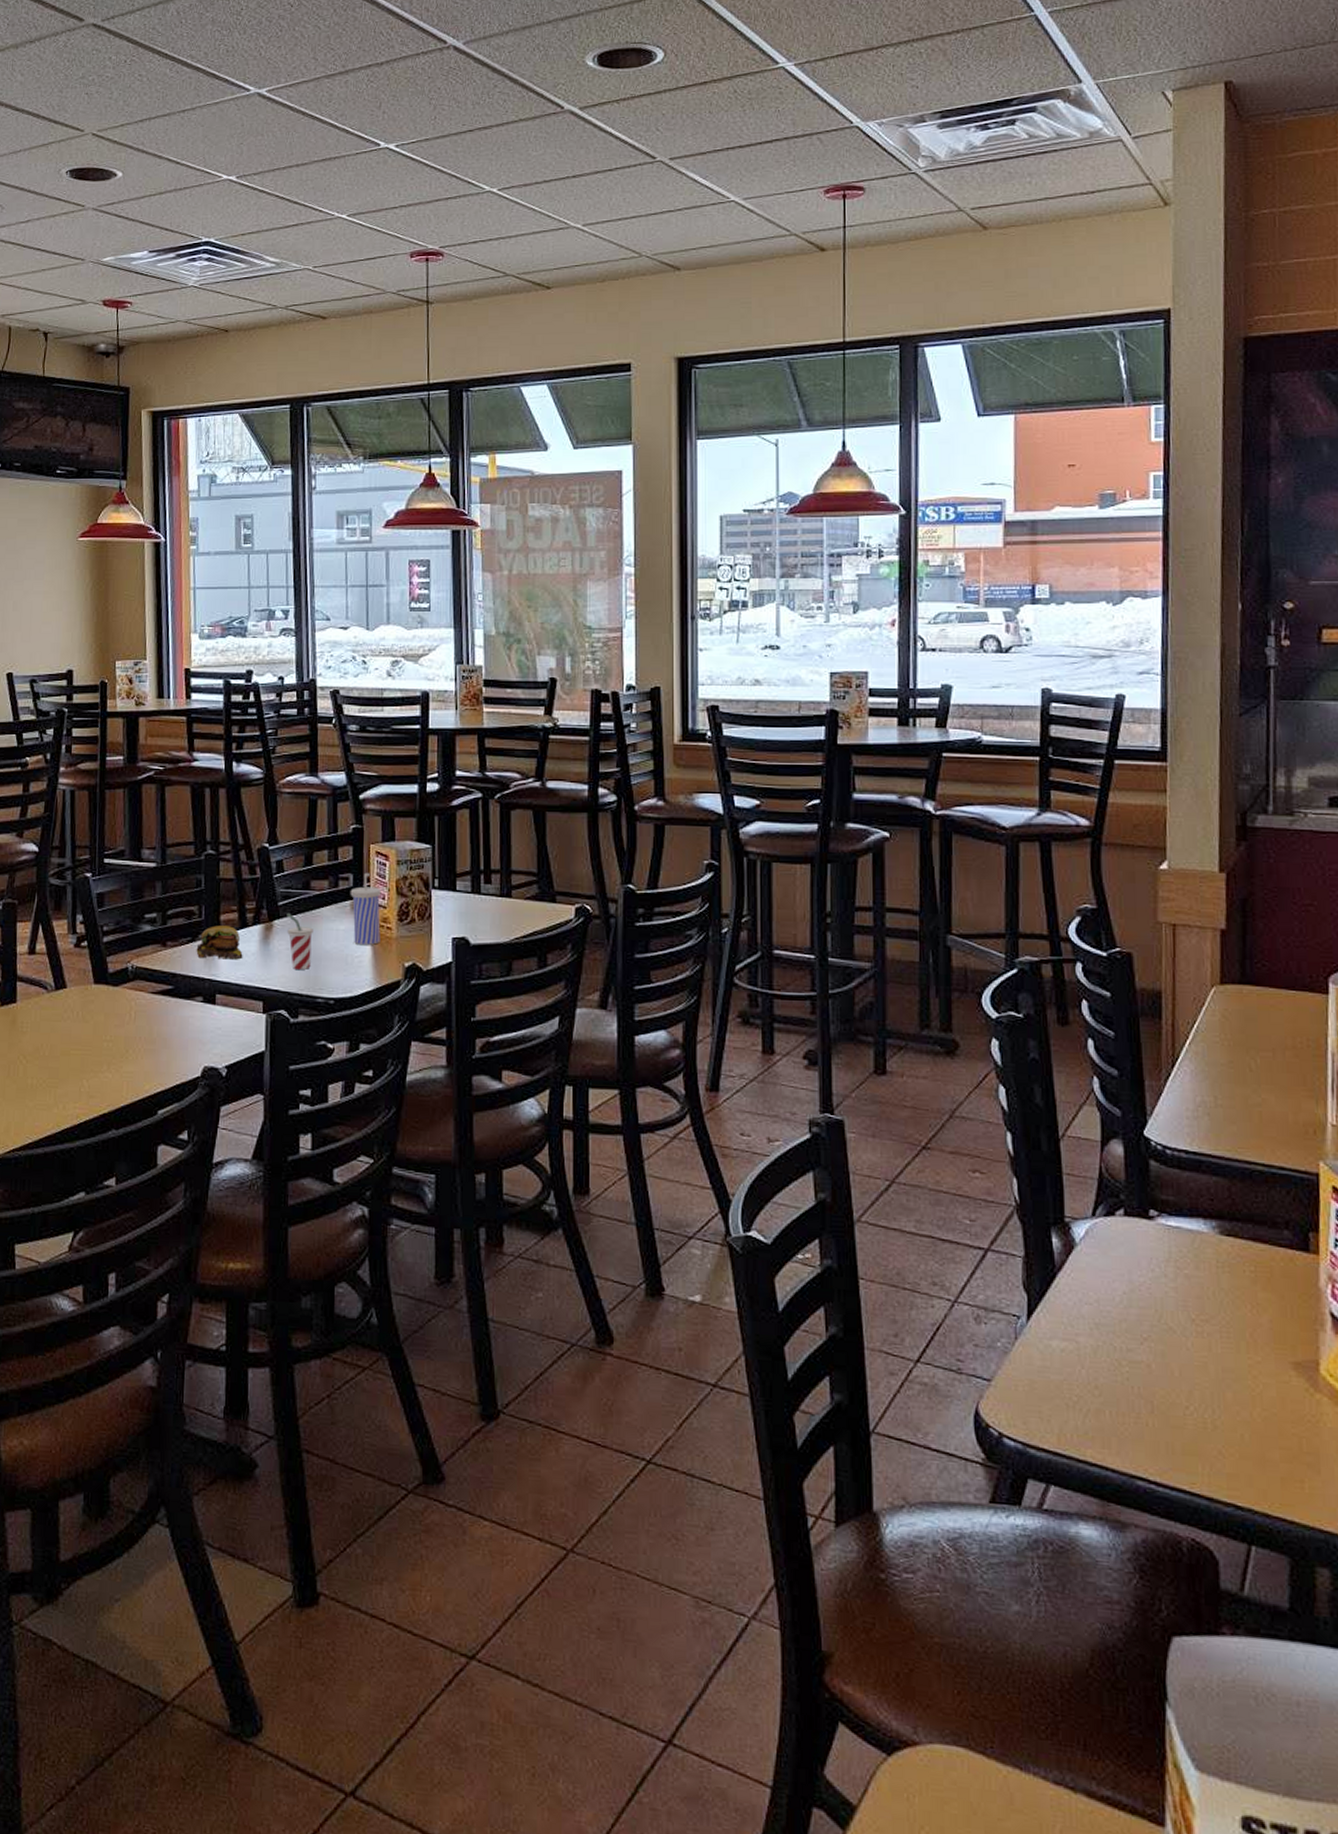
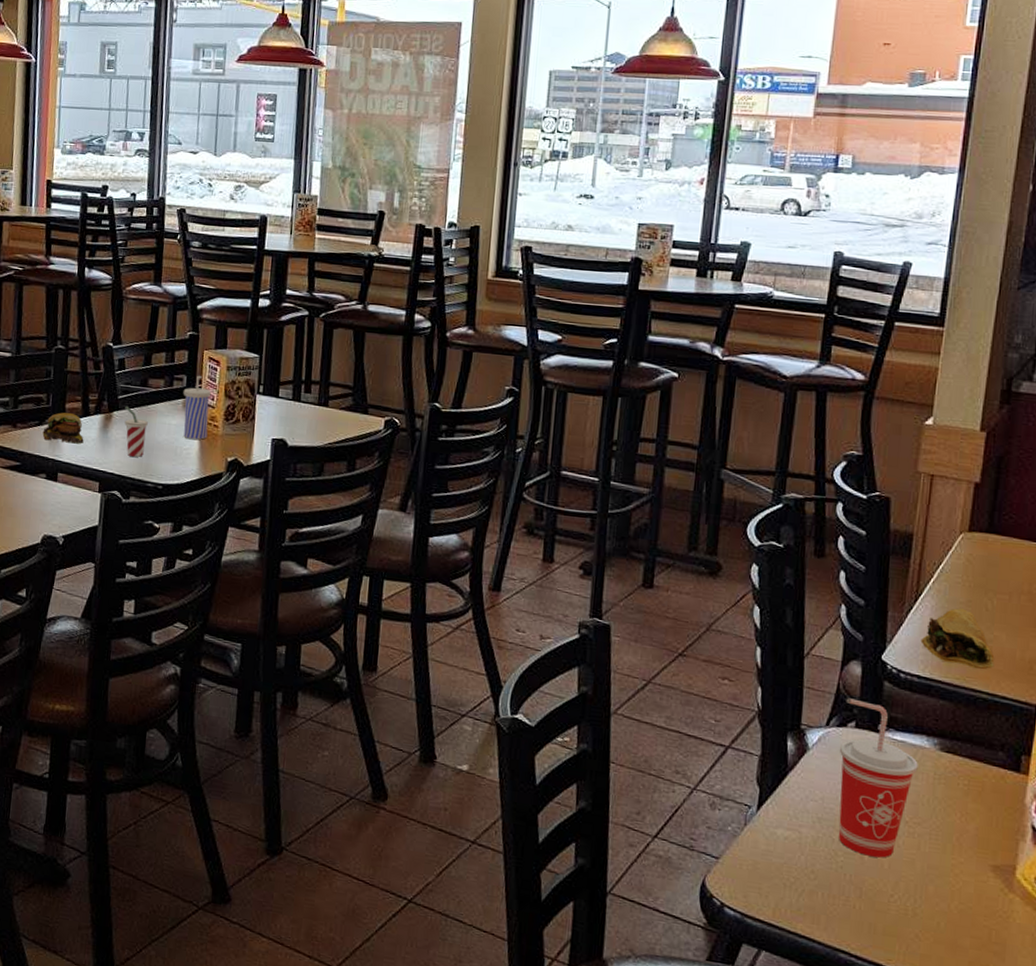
beverage cup: none [1110,1182,1198,1364] -> present [838,698,918,858]
taco: none [1183,1071,1267,1139] -> present [920,608,995,670]

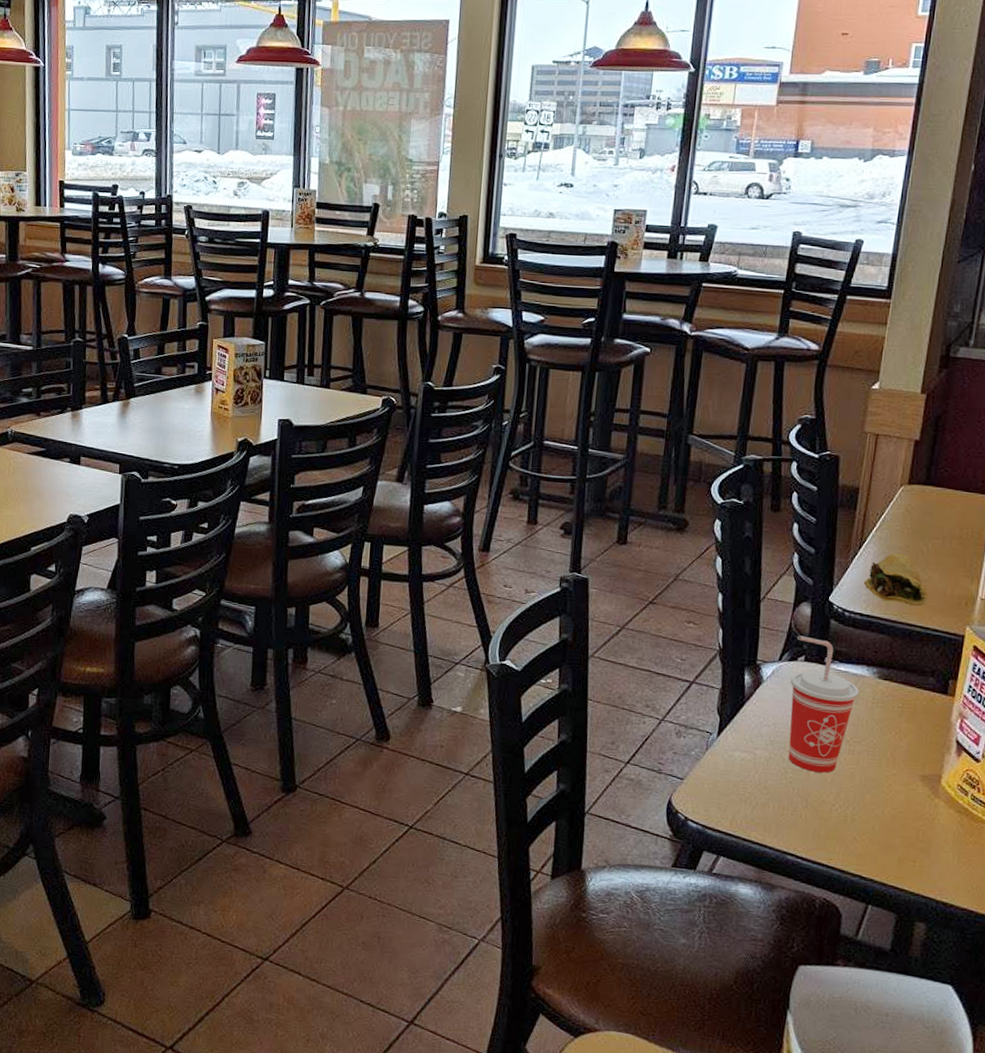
burger: present [42,412,84,444] -> none [65,401,104,430]
beverage cup: present [124,405,148,457] -> none [141,392,163,440]
beverage cup: present [183,375,212,440] -> none [195,362,221,422]

